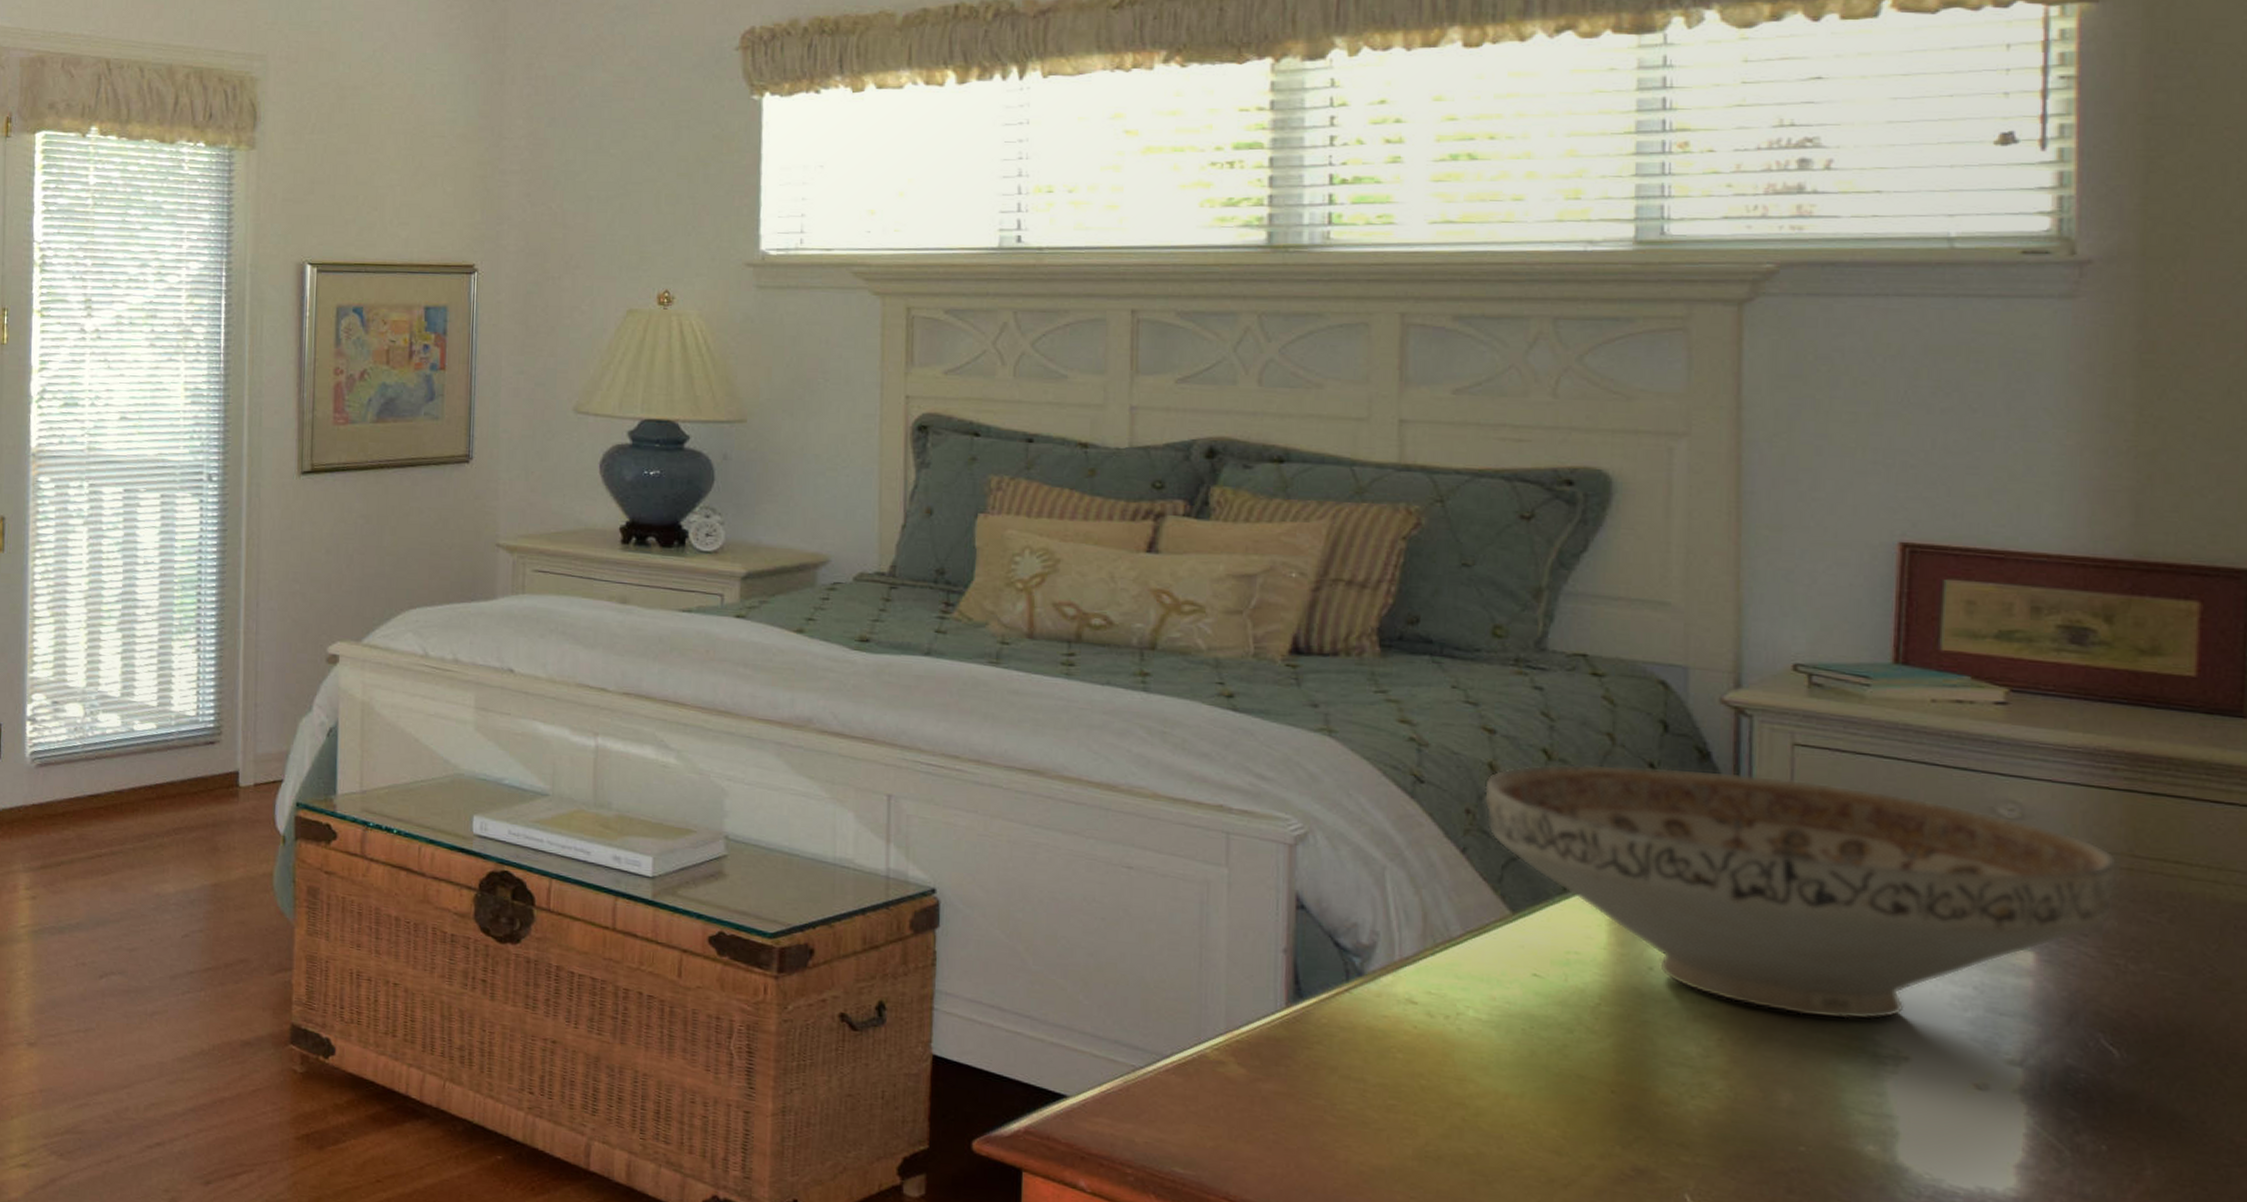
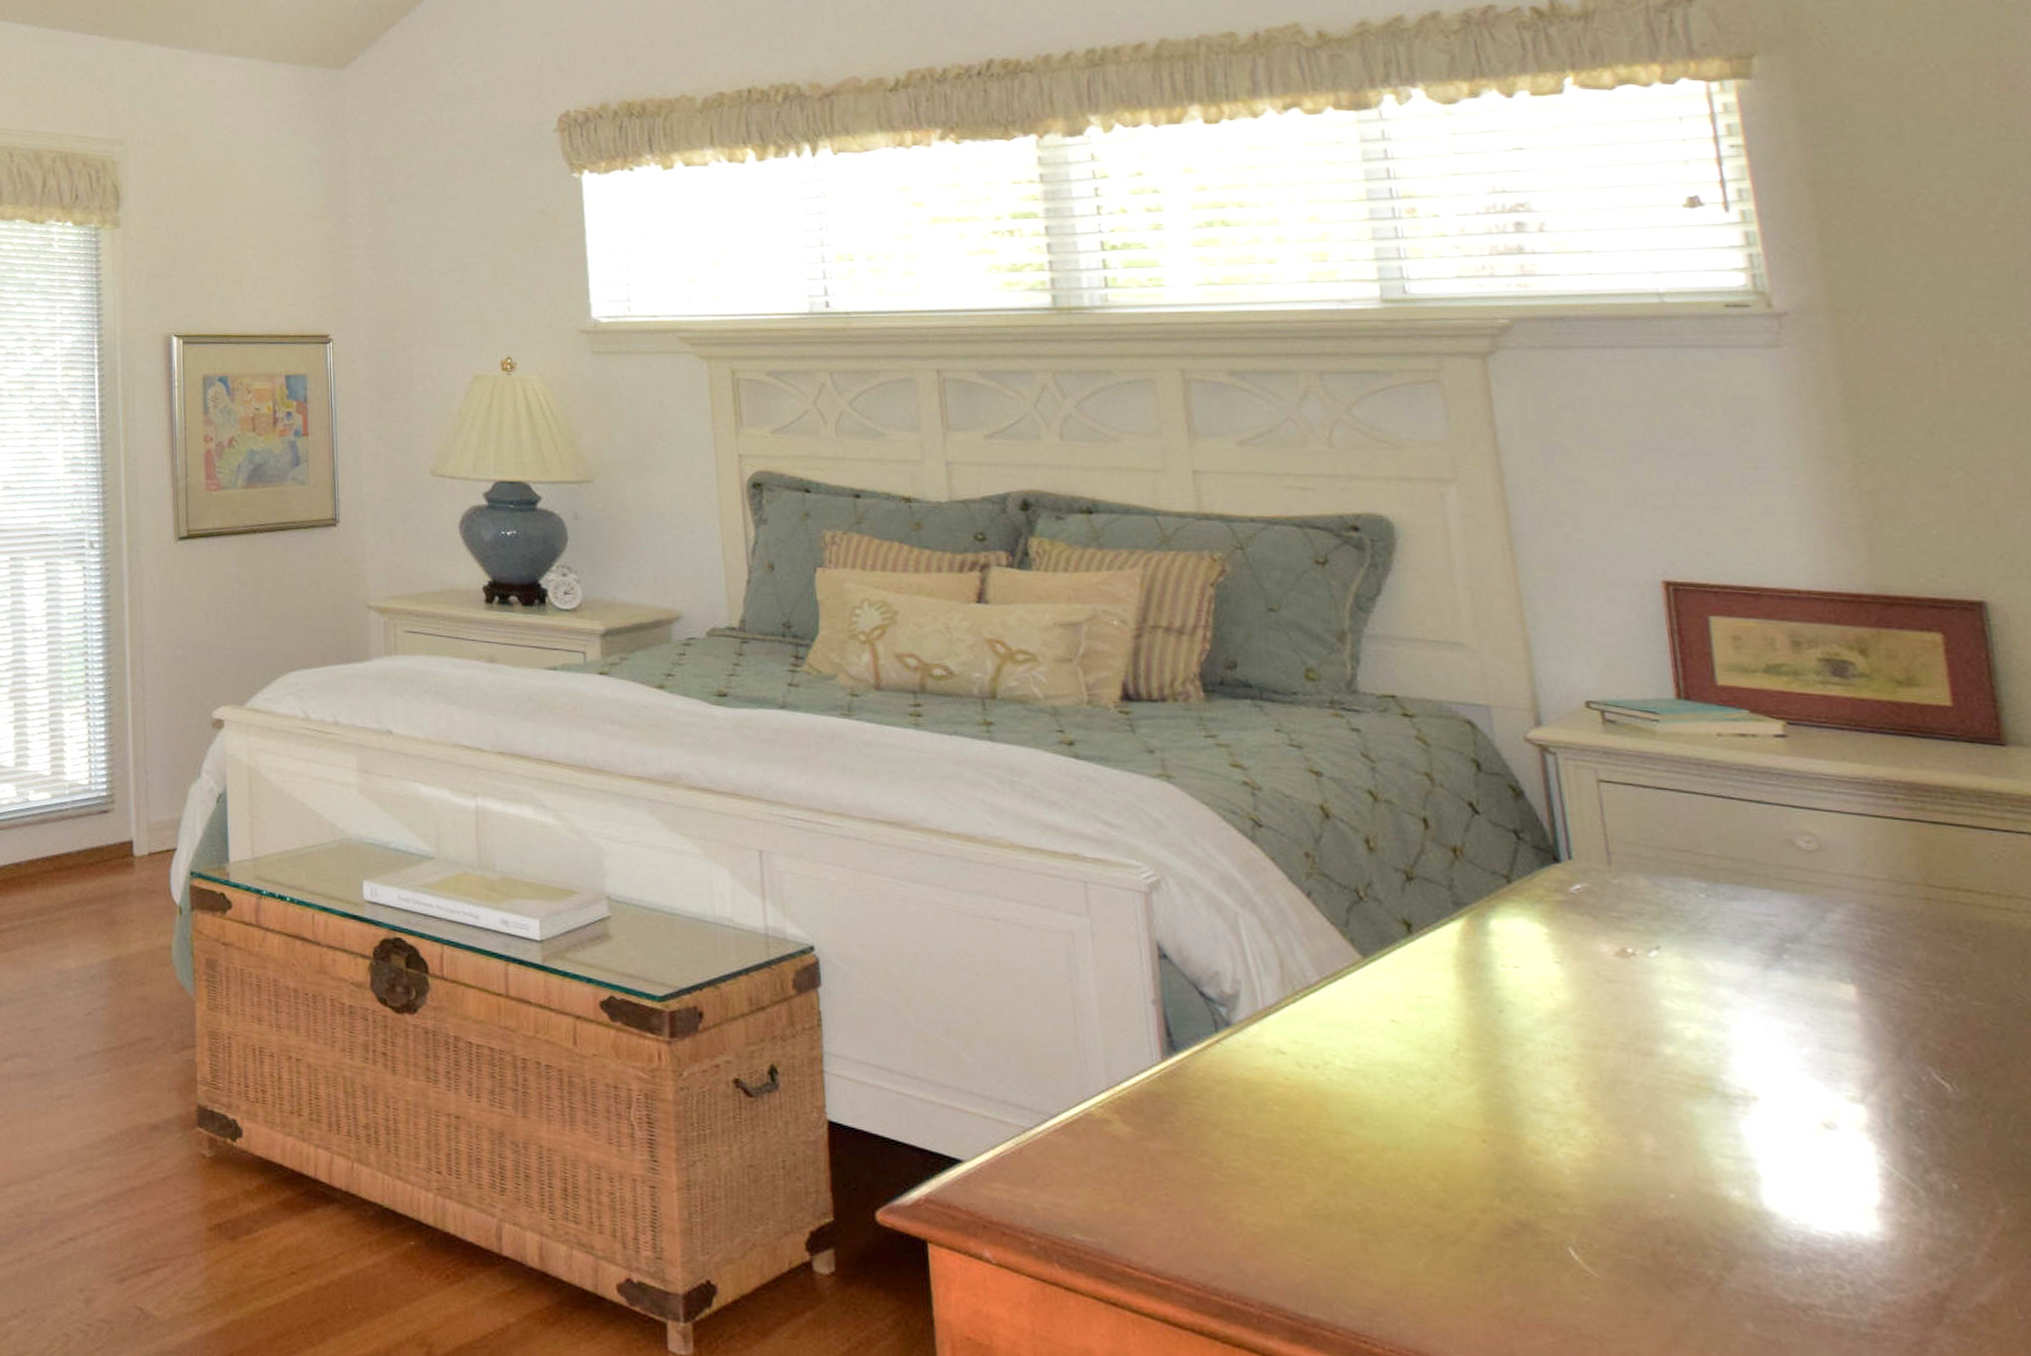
decorative bowl: present [1483,764,2118,1020] -> none [1319,804,1919,1060]

